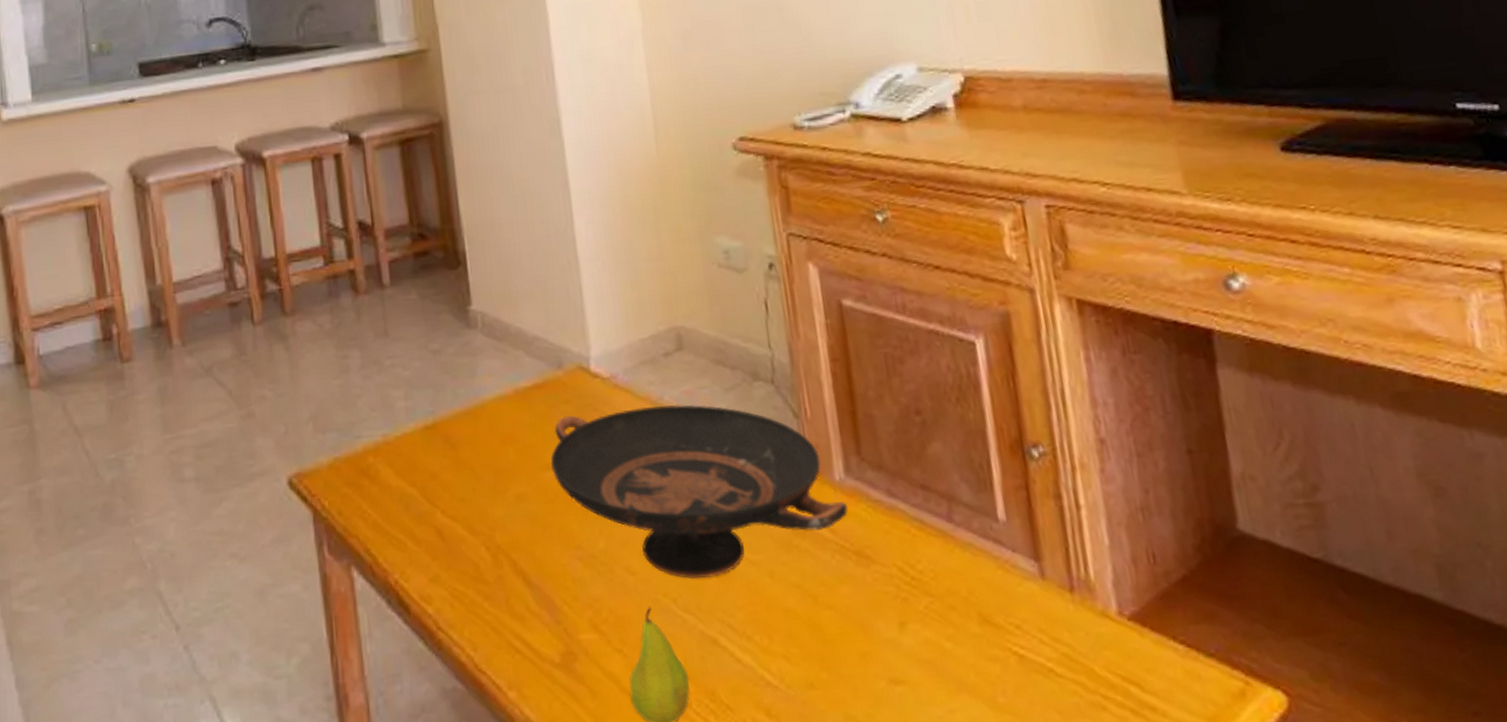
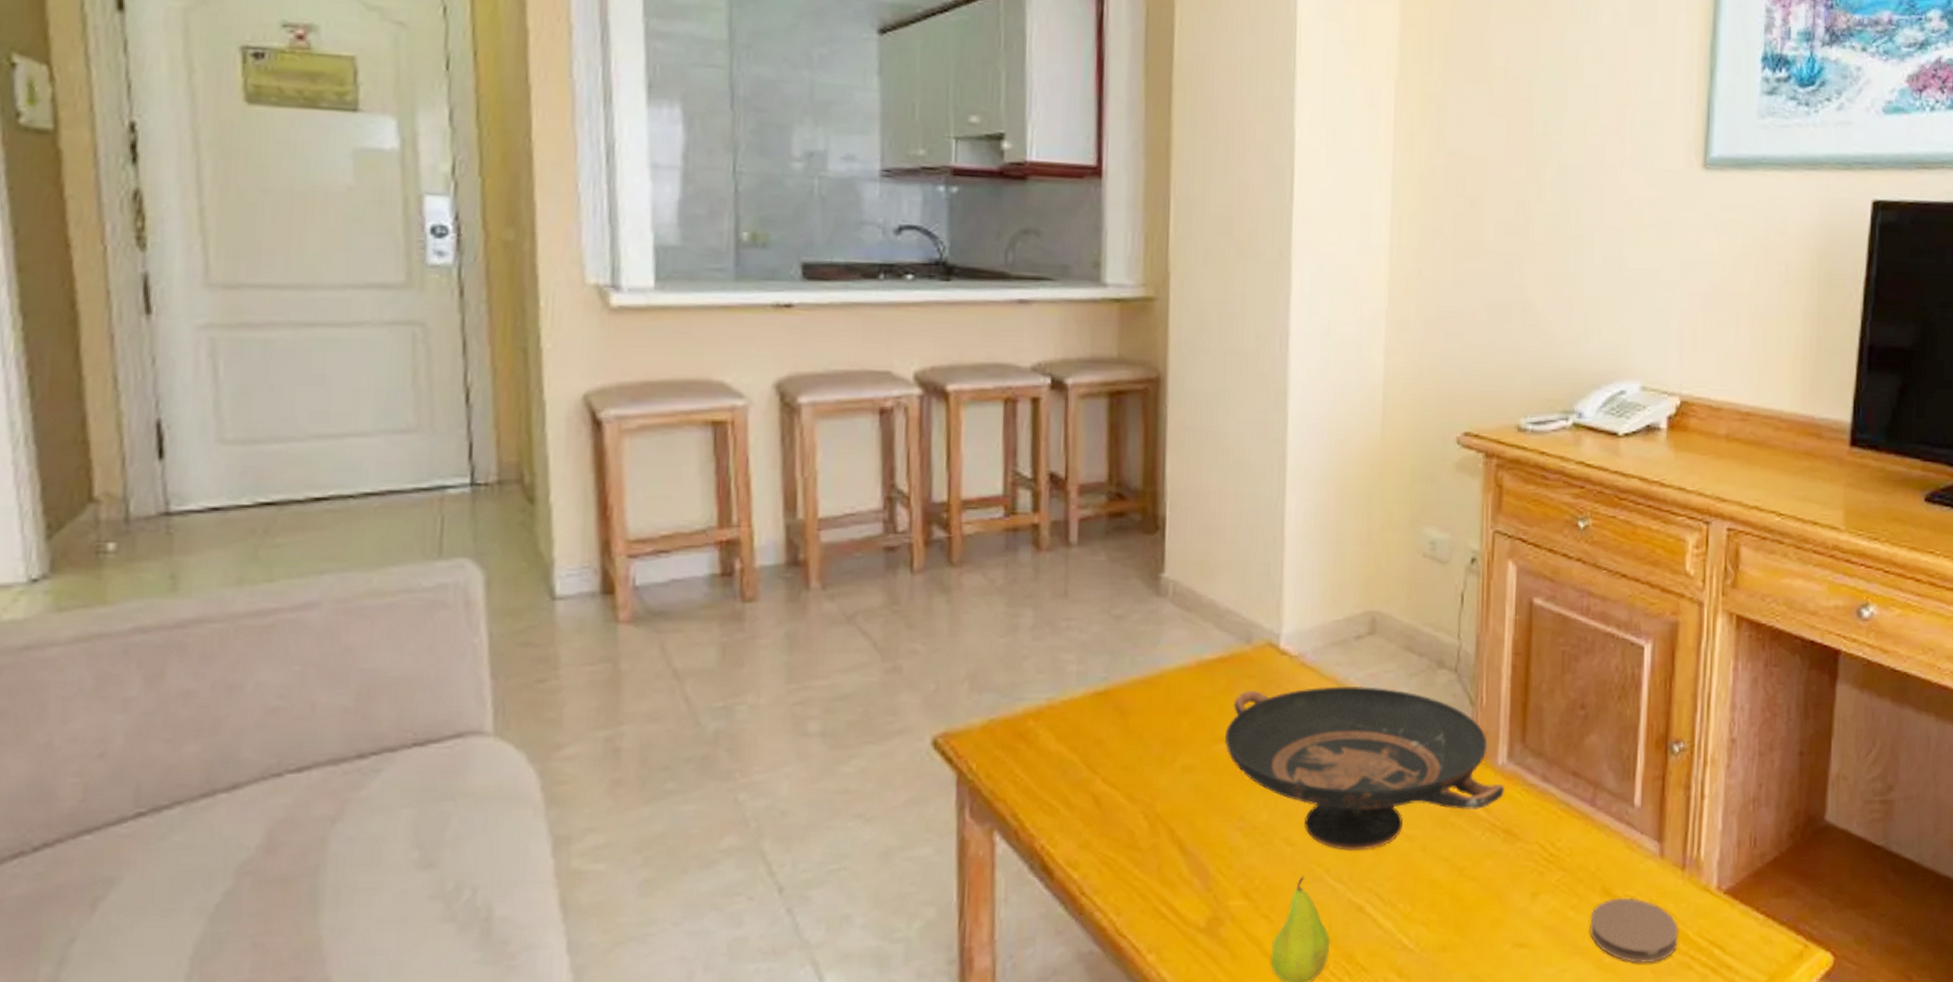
coaster: none [971,625,1083,704] -> present [1590,897,1679,964]

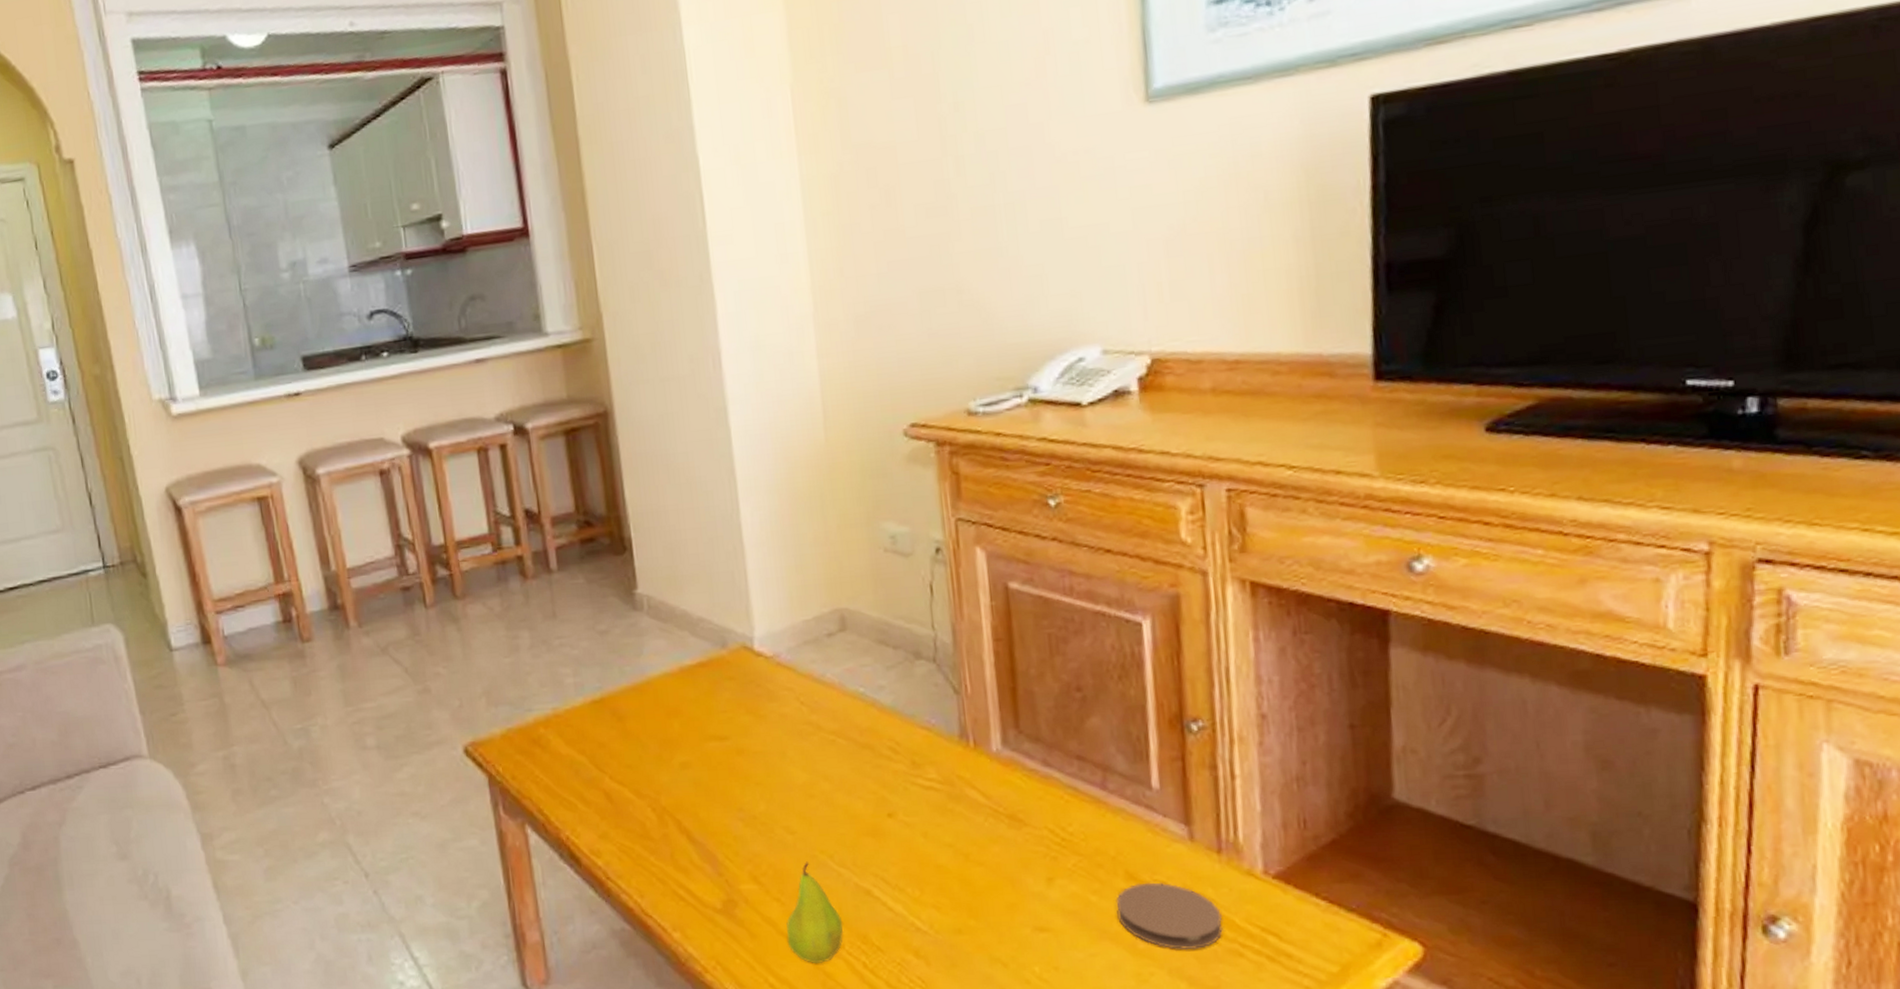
decorative bowl: present [1224,686,1504,851] -> none [714,681,1003,838]

